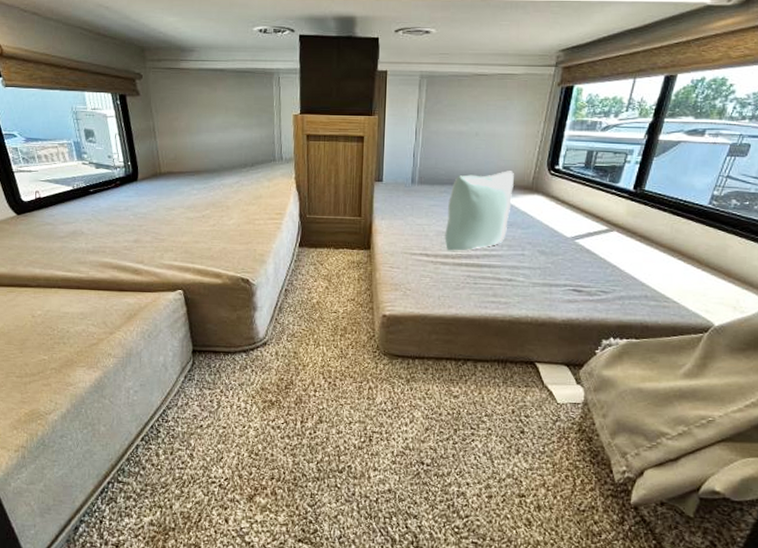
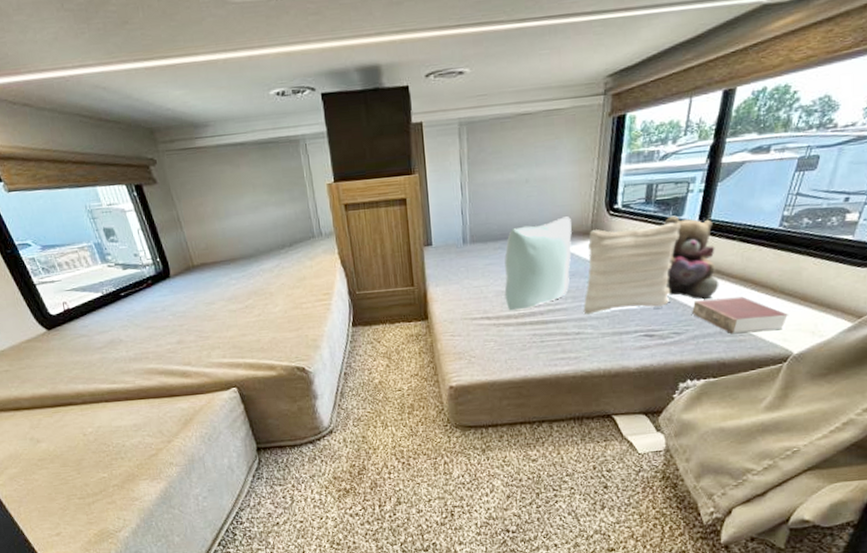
pillow: none [517,186,617,265] -> present [583,222,682,315]
teddy bear: none [597,182,648,263] -> present [663,215,719,299]
book: none [620,263,713,300] -> present [692,296,789,333]

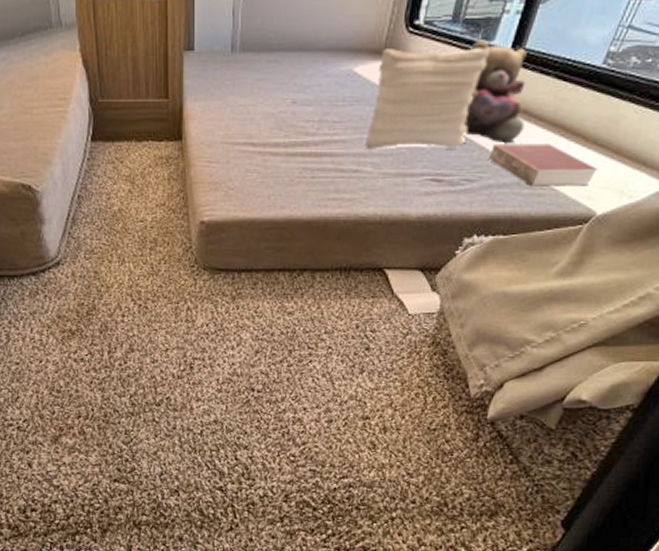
pillow: present [504,216,572,311] -> none [275,29,362,138]

